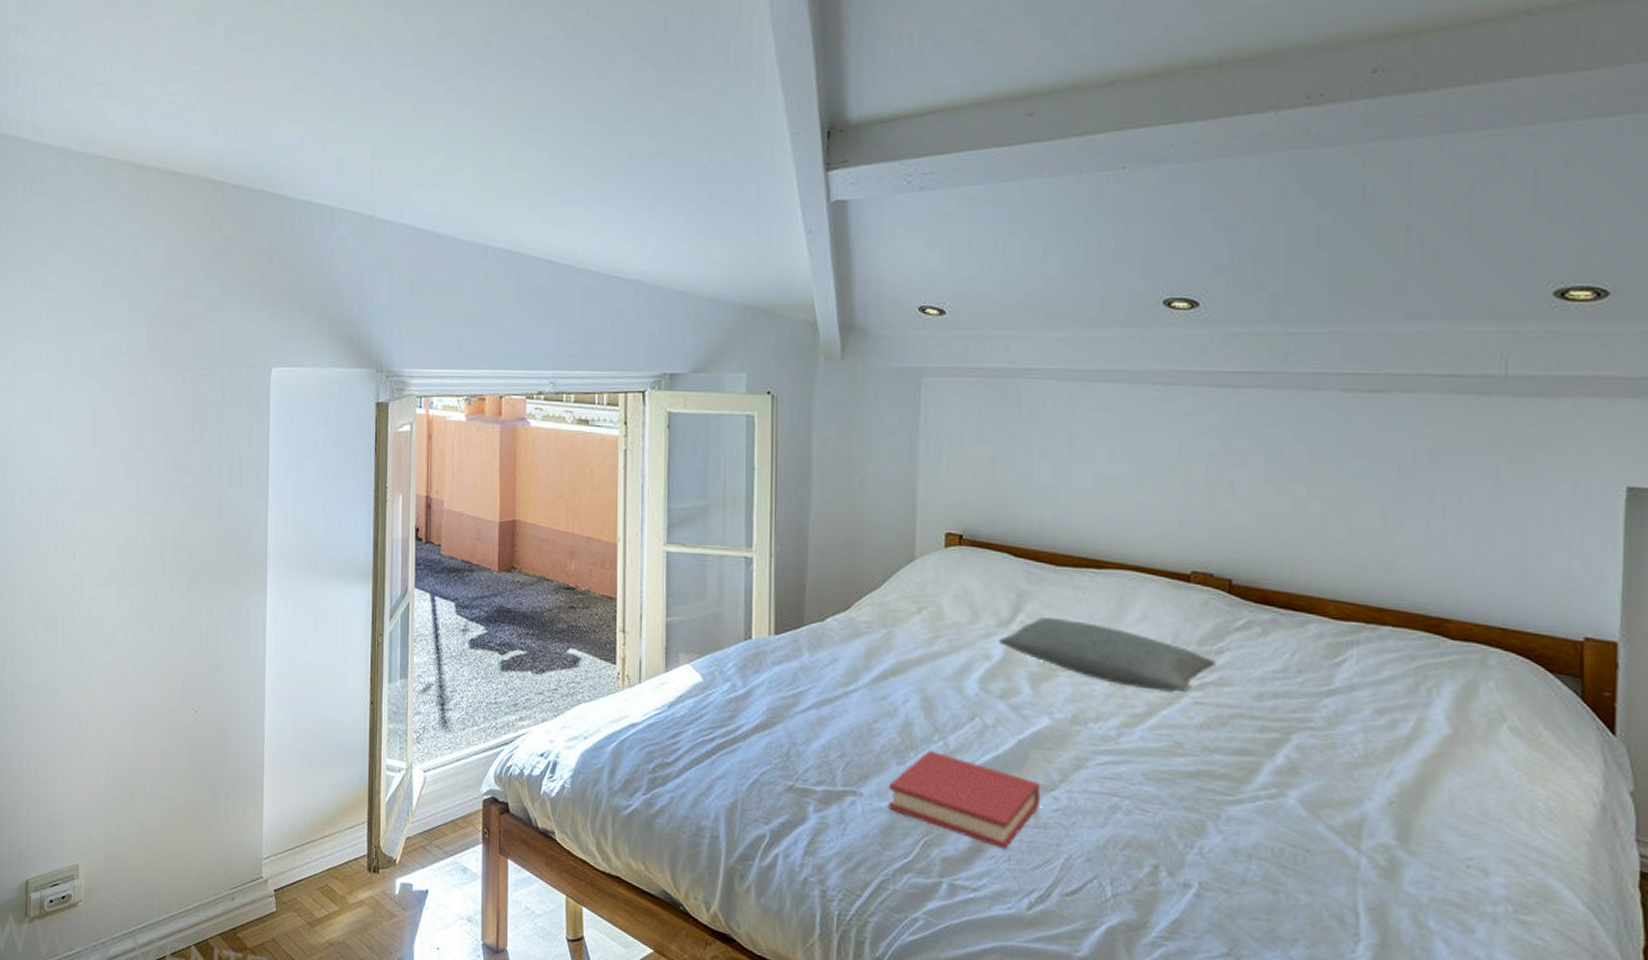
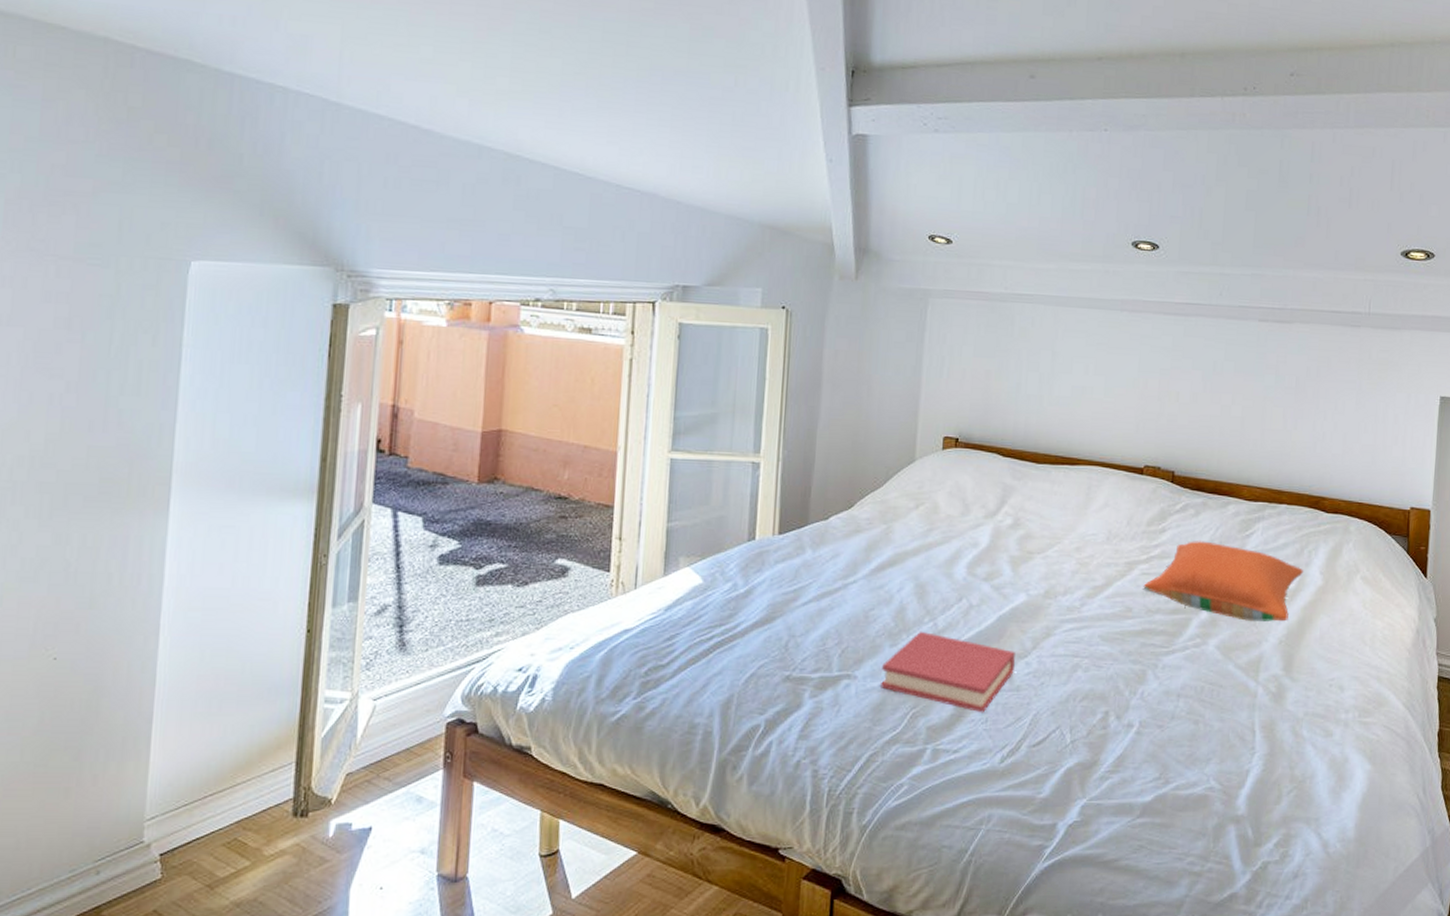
pillow: present [997,616,1216,694] -> none [985,507,1160,567]
pillow: none [1196,665,1422,777] -> present [1143,540,1304,622]

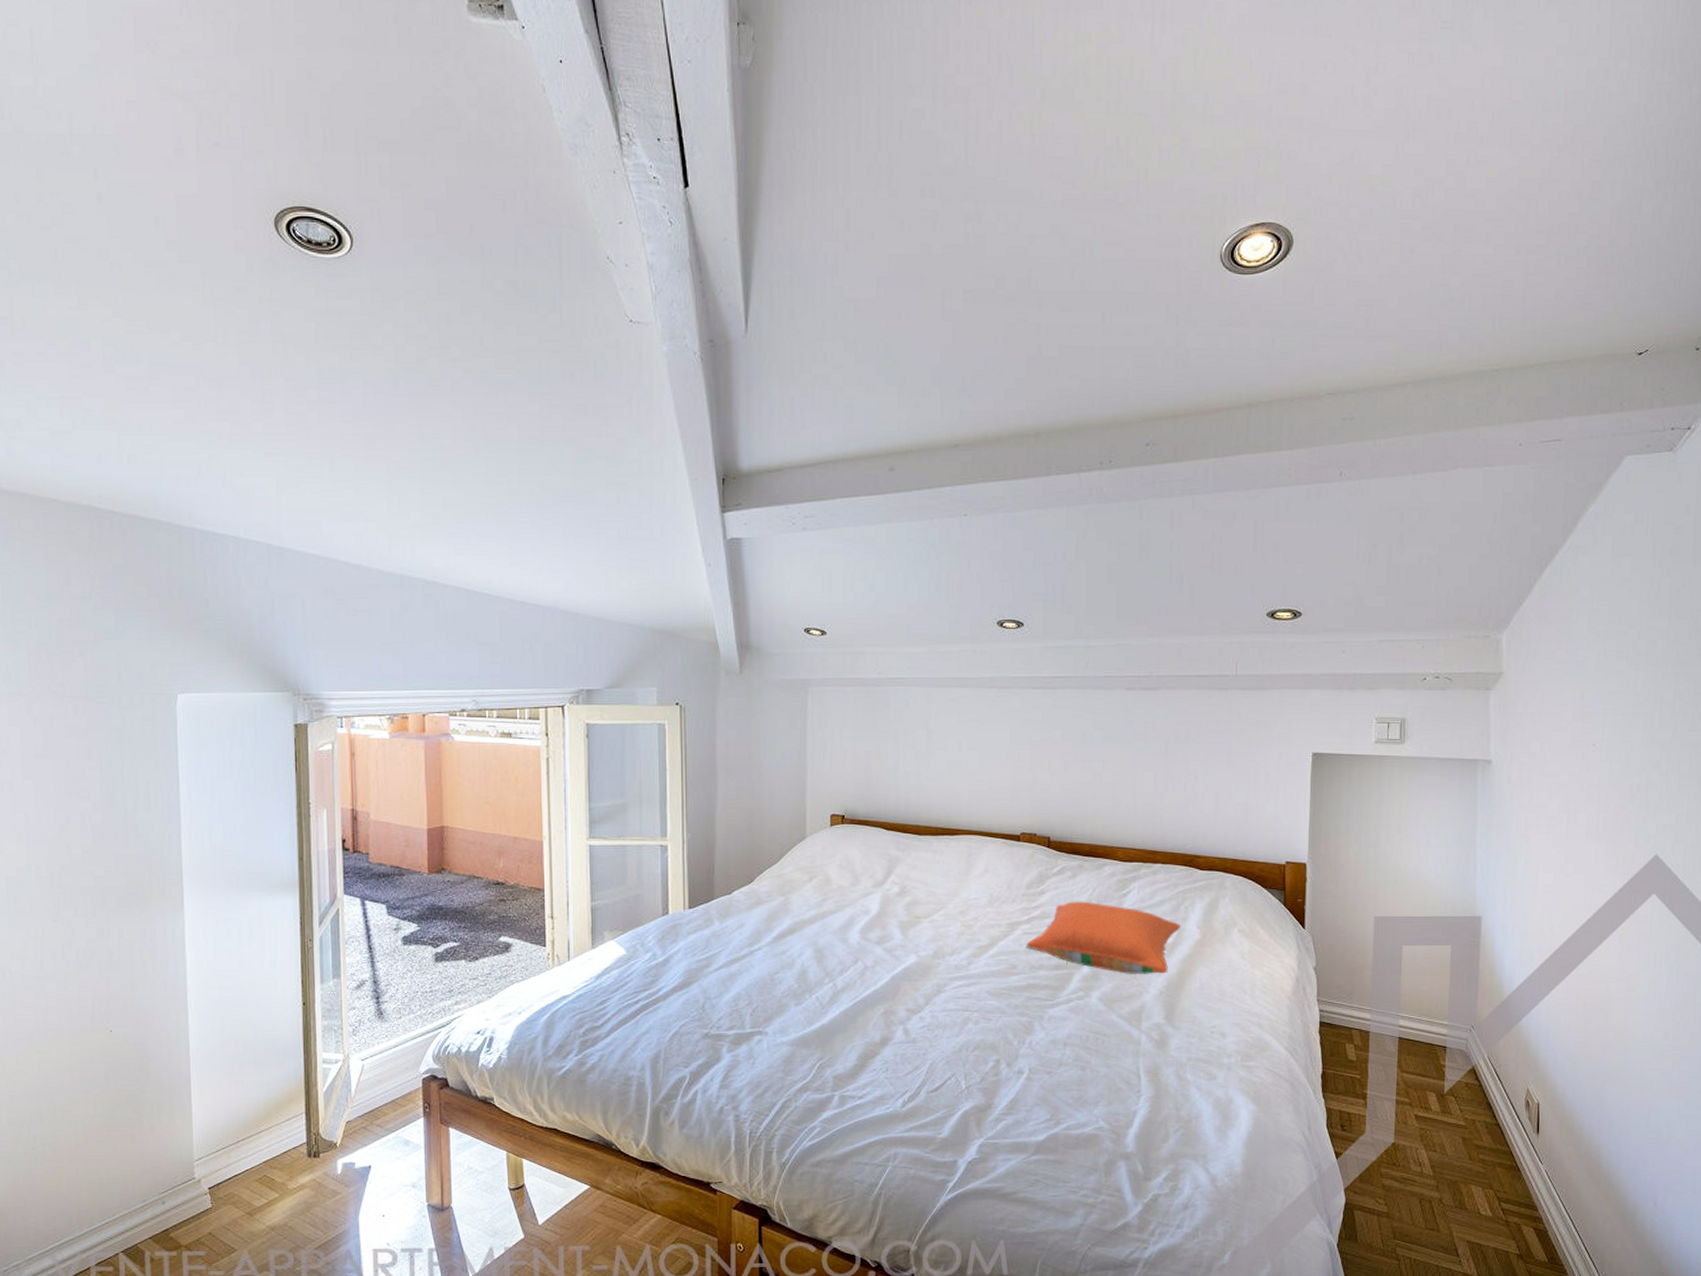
hardback book: present [881,631,1015,713] -> none [789,991,909,1063]

